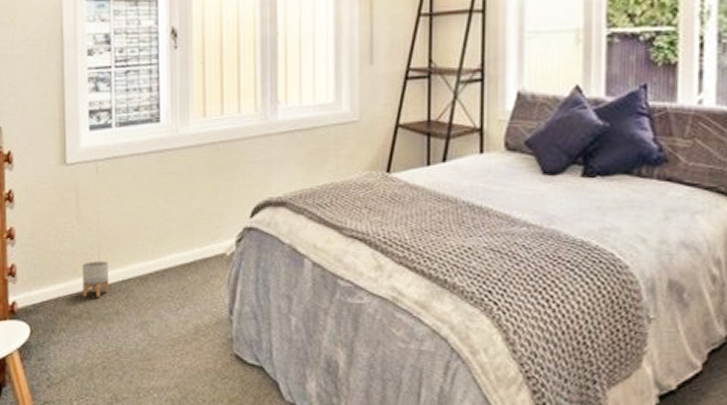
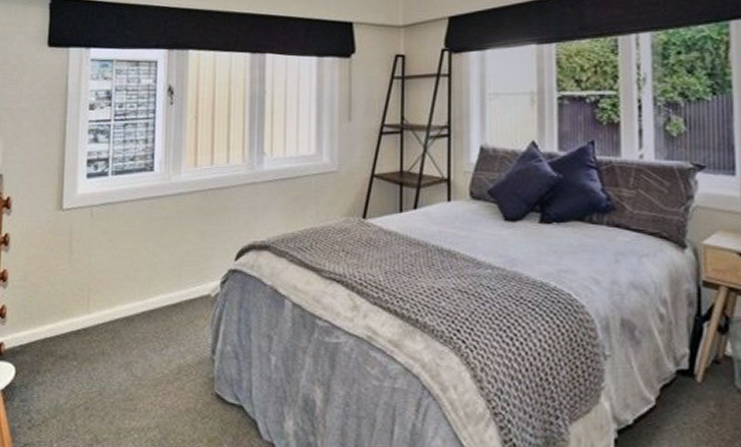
planter: present [82,261,109,297] -> none [70,302,97,338]

